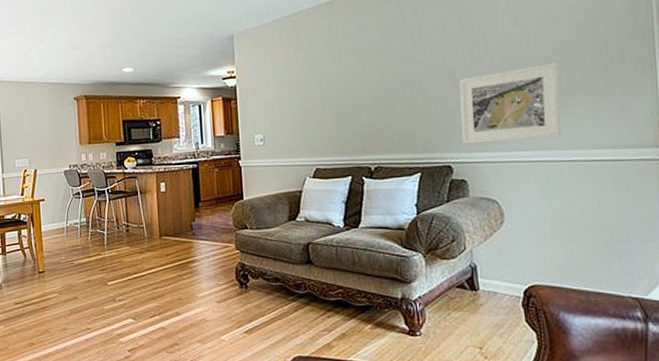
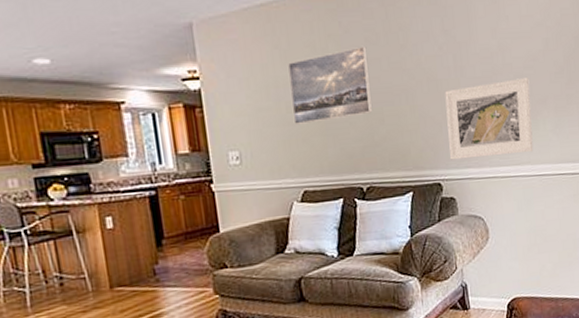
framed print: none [309,43,383,112] -> present [288,46,372,124]

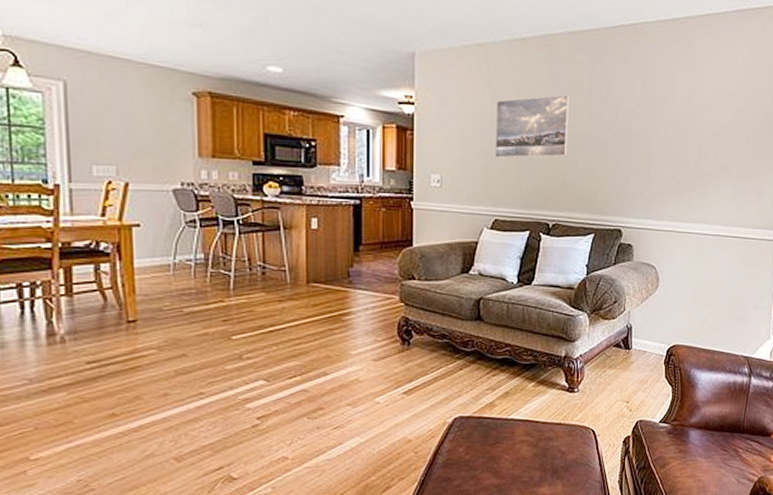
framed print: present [444,78,534,160] -> none [632,143,716,213]

